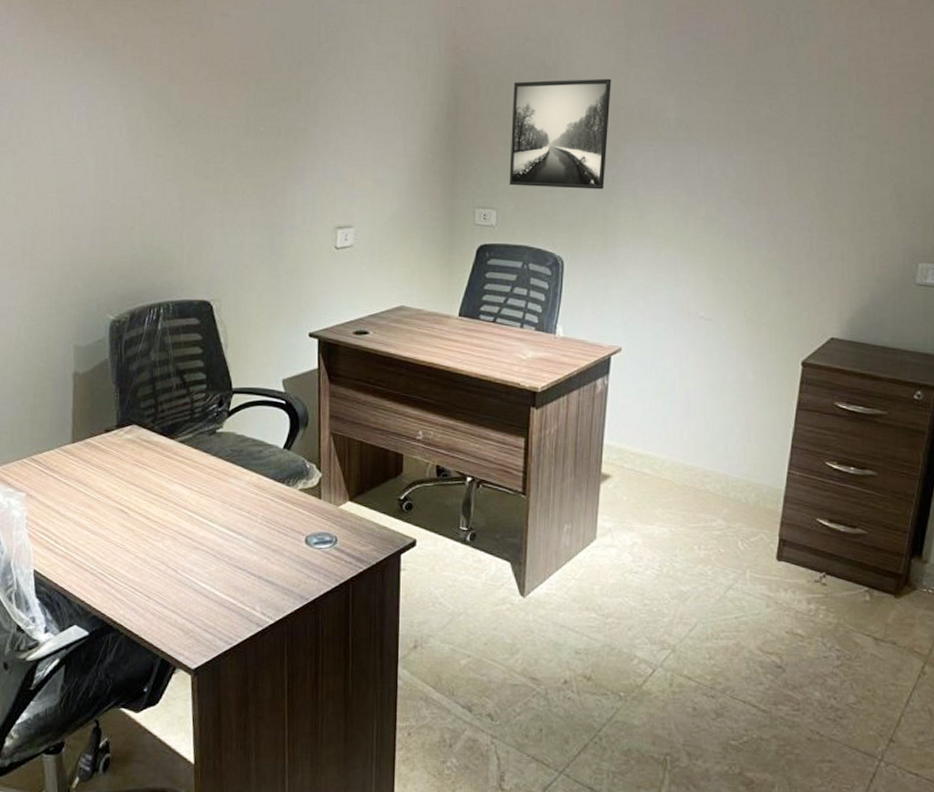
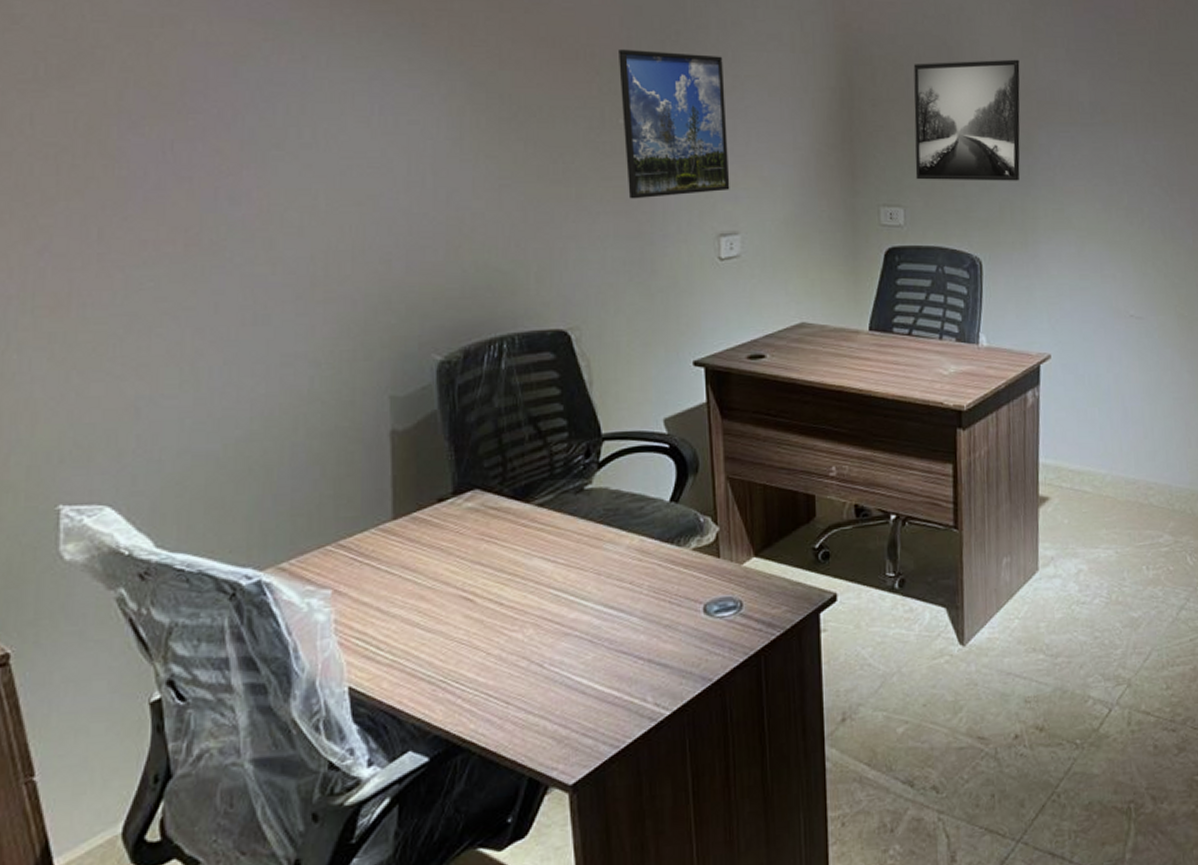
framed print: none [263,67,349,195] -> present [619,48,730,199]

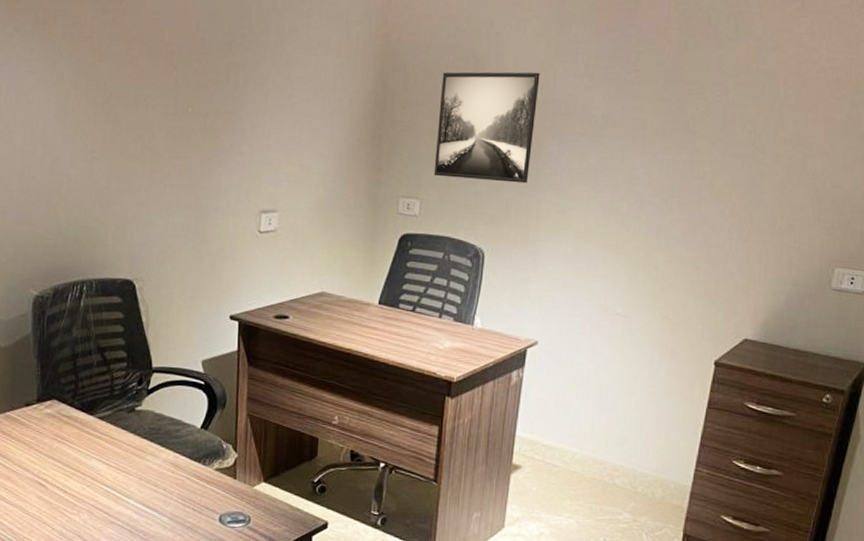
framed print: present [619,48,730,199] -> none [191,48,278,177]

